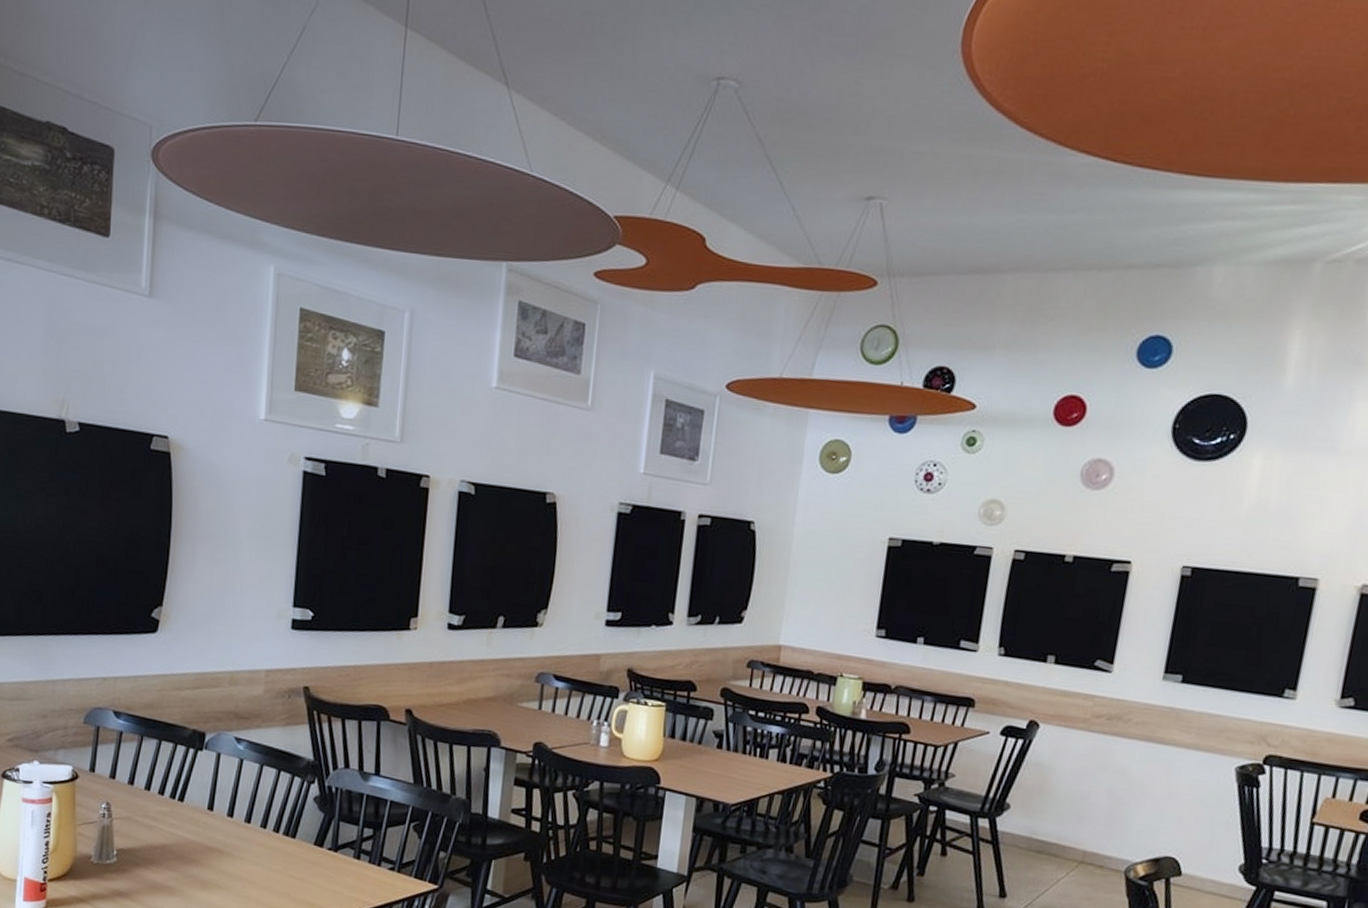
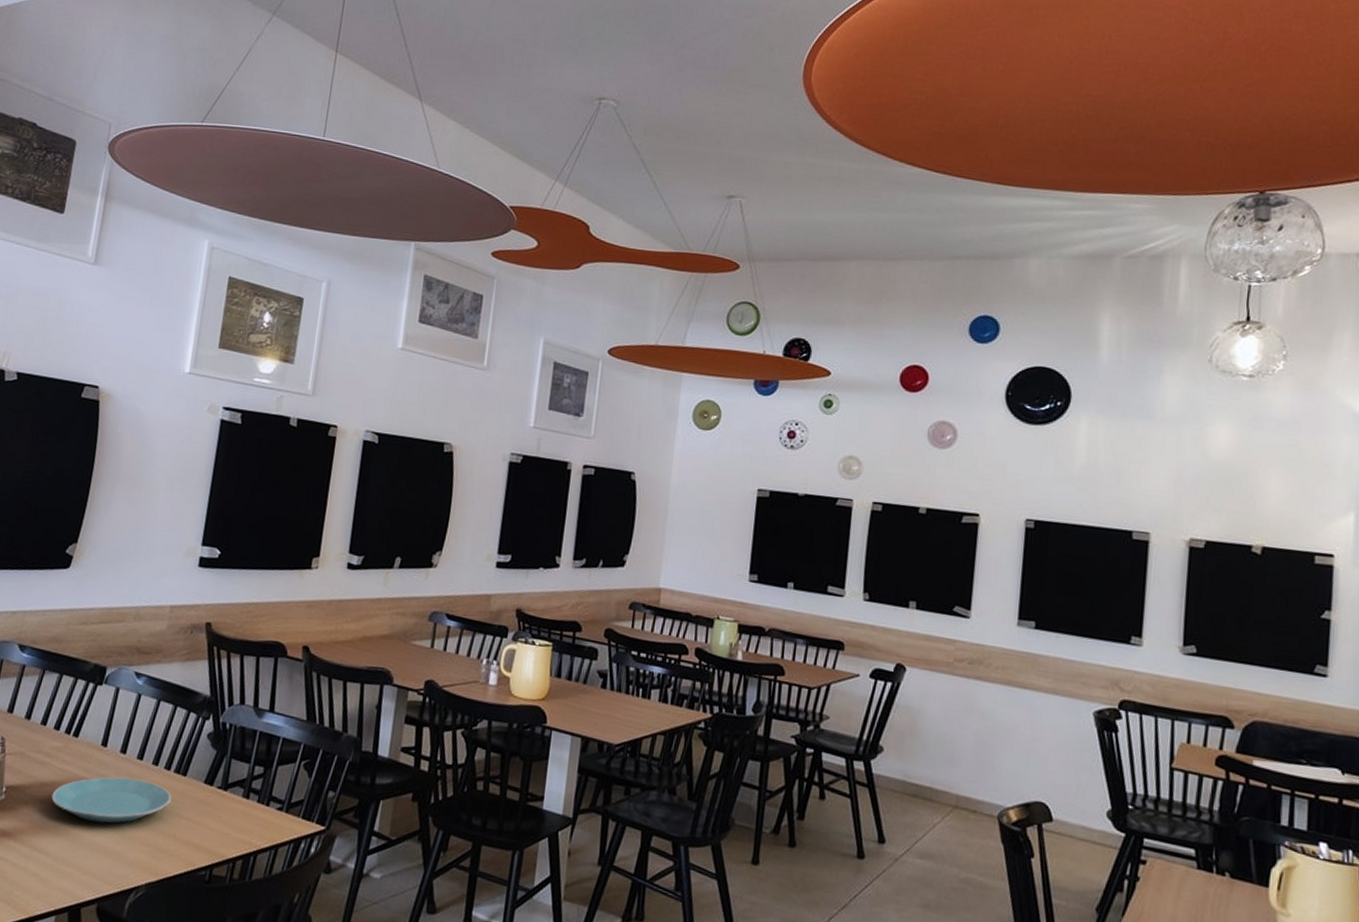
plate: none [163,839,282,884] -> present [51,776,172,824]

